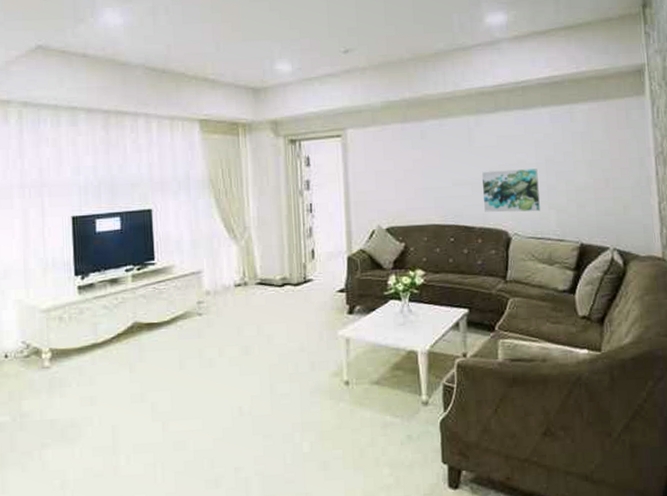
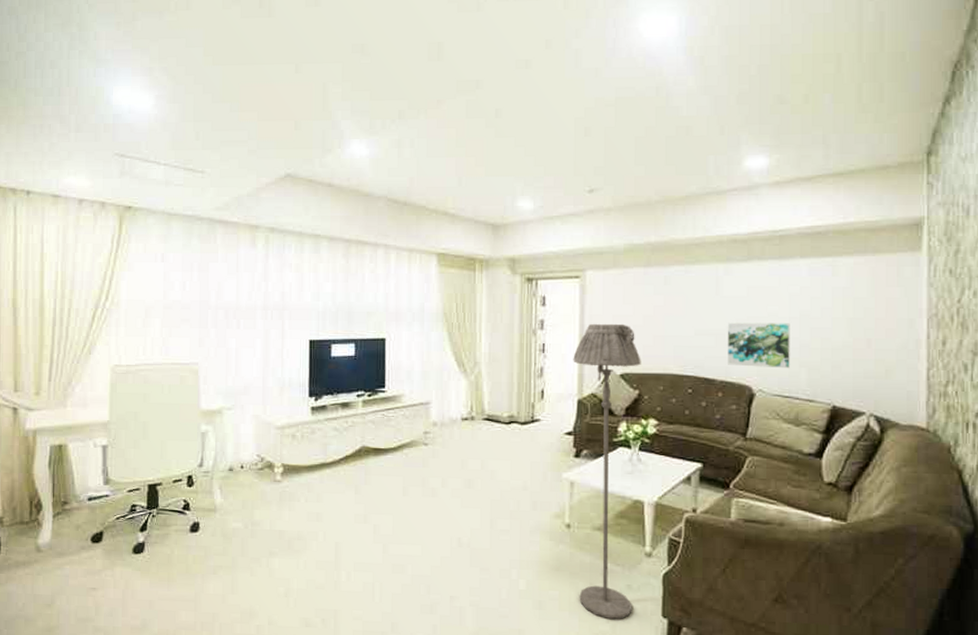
floor lamp: none [340,179,414,472] -> present [573,323,641,620]

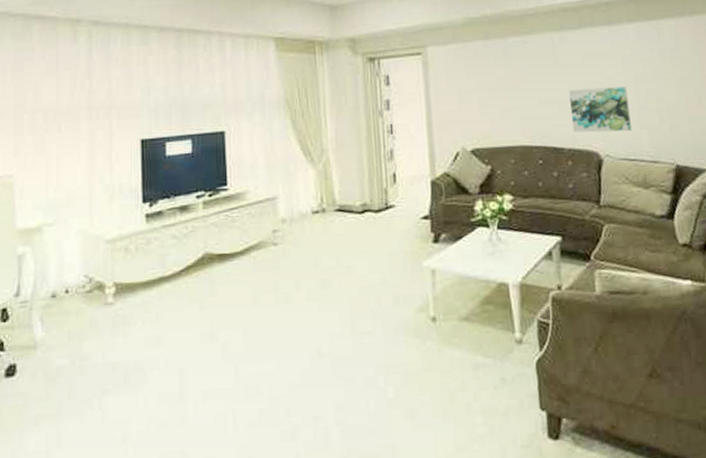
floor lamp: present [573,323,641,620] -> none [422,98,509,421]

